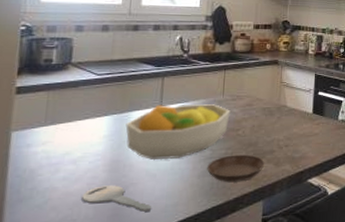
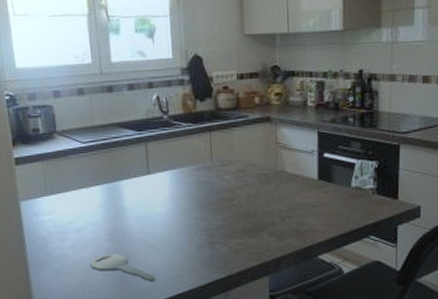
fruit bowl: present [125,104,231,161] -> none [118,171,222,231]
saucer: present [207,154,265,183] -> none [205,226,267,256]

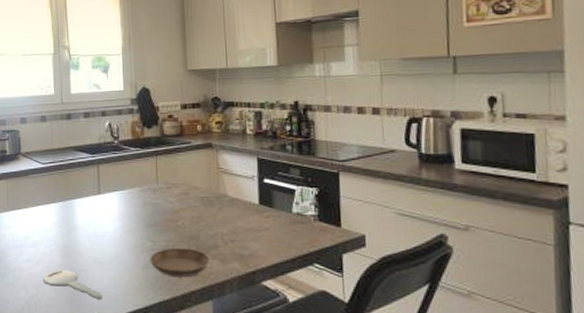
saucer: none [205,226,267,256] -> present [150,248,210,278]

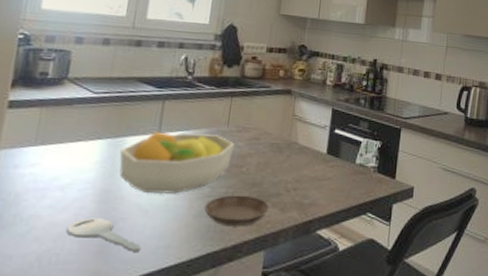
fruit bowl: none [71,193,167,249] -> present [119,131,235,195]

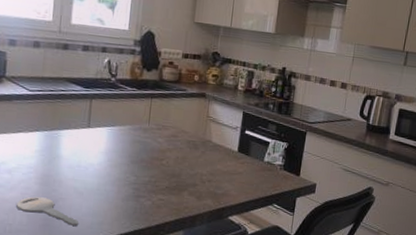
fruit bowl: present [119,131,235,195] -> none [55,126,156,180]
saucer: present [204,195,270,227] -> none [131,183,187,211]

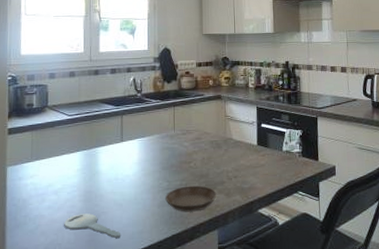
saucer: none [131,183,187,211] -> present [165,185,217,212]

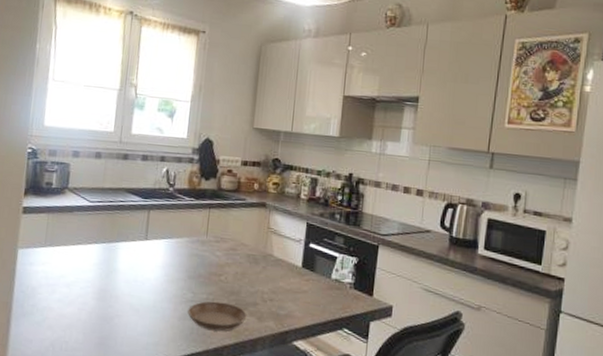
key: present [64,213,120,238] -> none [73,312,134,346]

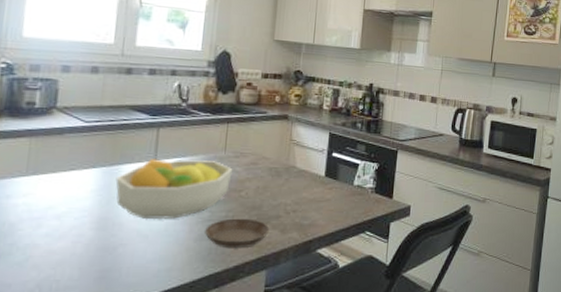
fruit bowl: none [113,238,214,297] -> present [115,159,233,220]

